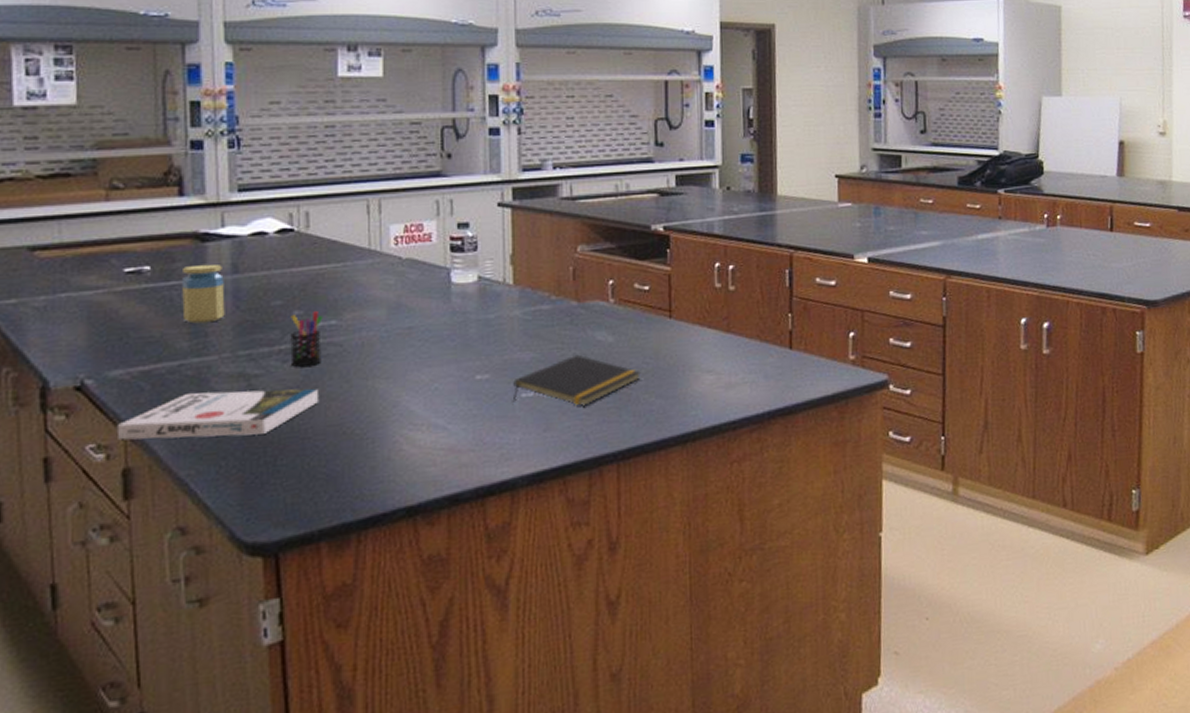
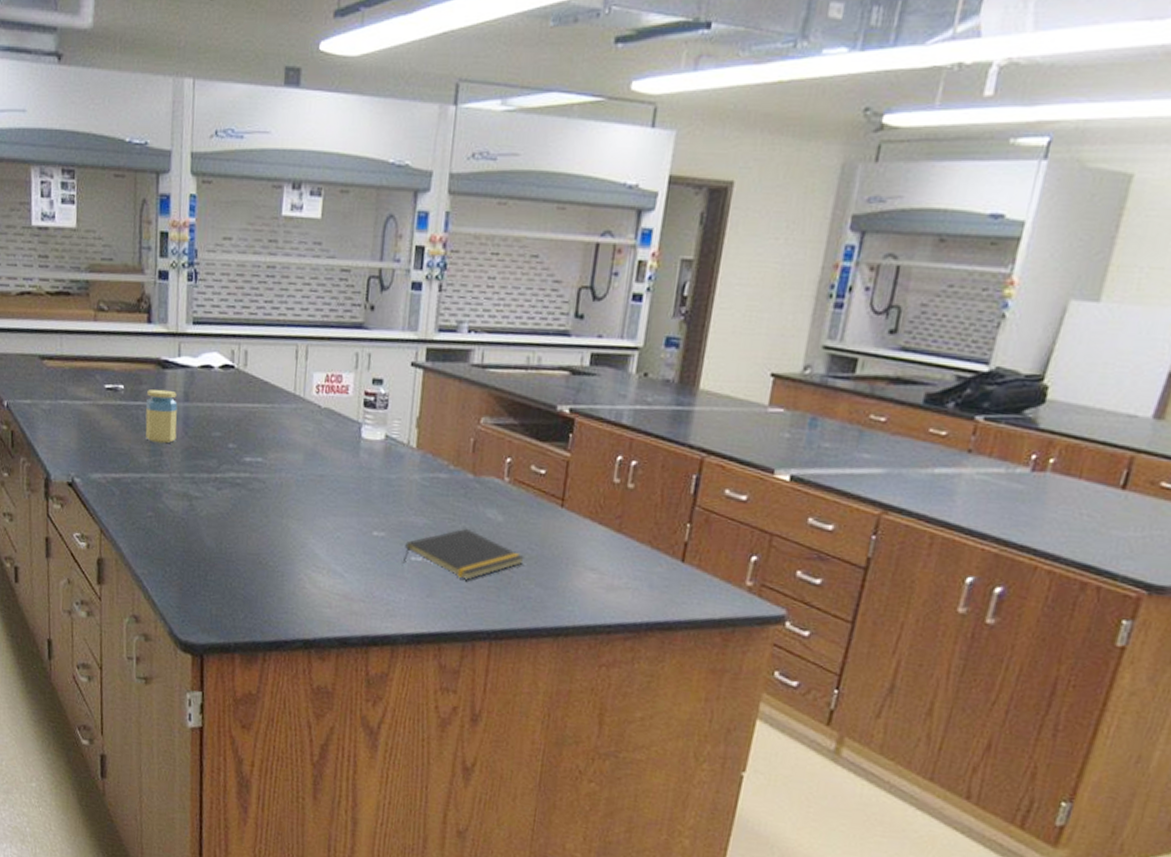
book: present [116,388,320,441] -> none [94,503,244,550]
pen holder: present [290,311,323,367] -> none [223,447,252,497]

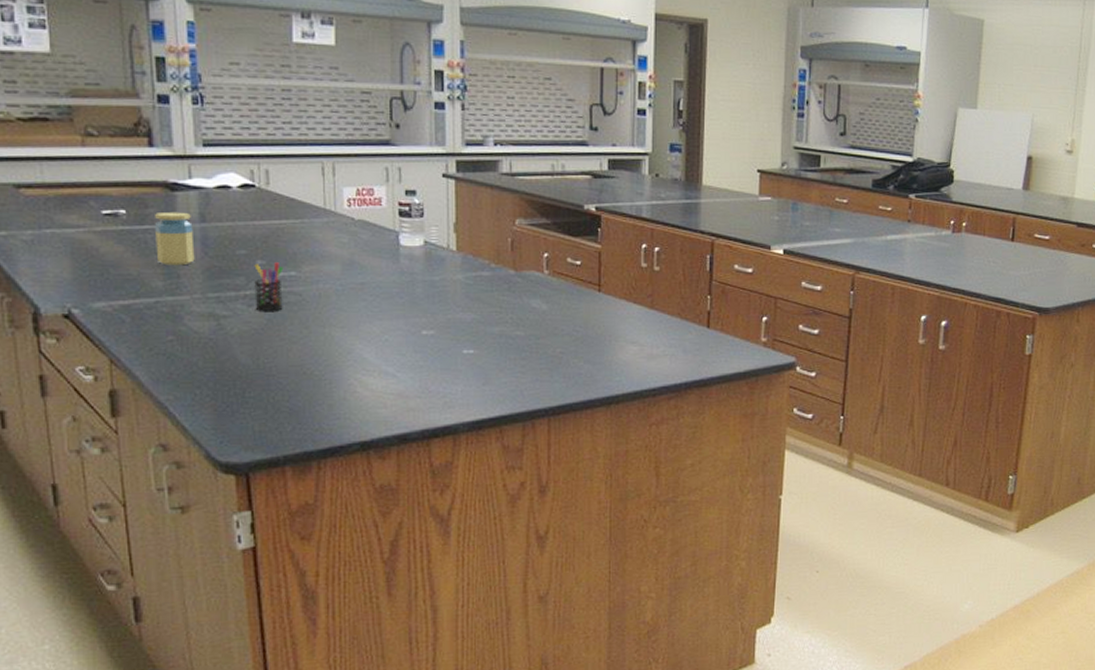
pen holder: none [223,447,252,497] -> present [254,262,284,311]
notepad: present [403,528,524,580] -> none [456,318,571,365]

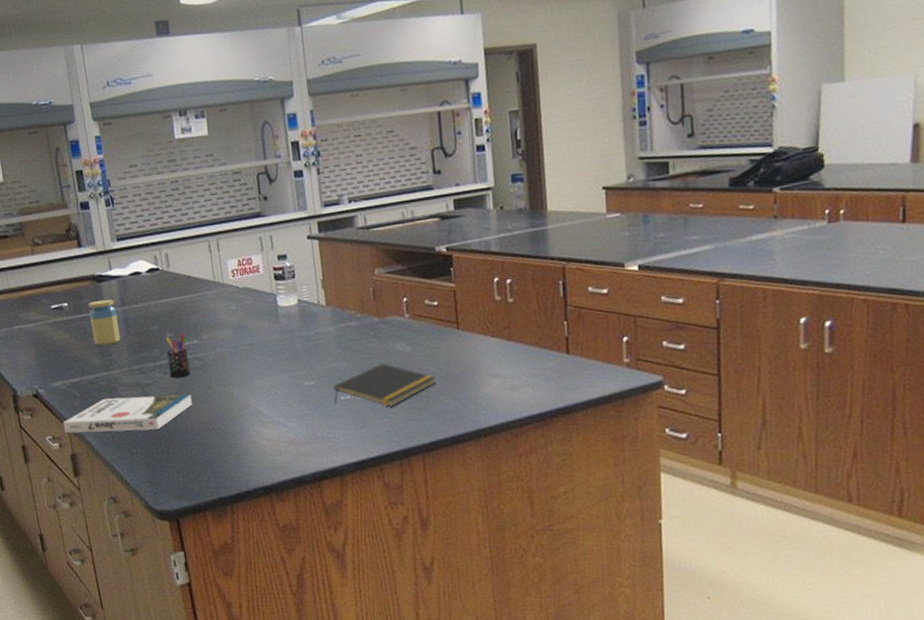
book: none [102,327,282,369] -> present [62,394,193,434]
notepad: none [456,318,571,365] -> present [333,363,436,407]

